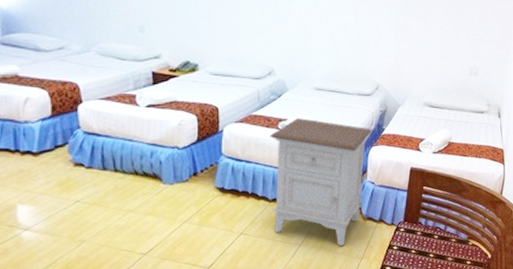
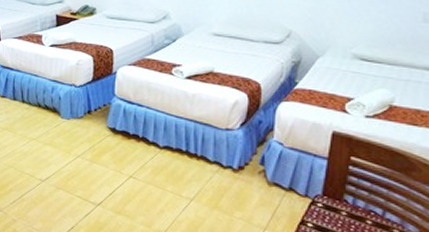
nightstand: present [269,118,371,247] -> none [162,65,280,211]

